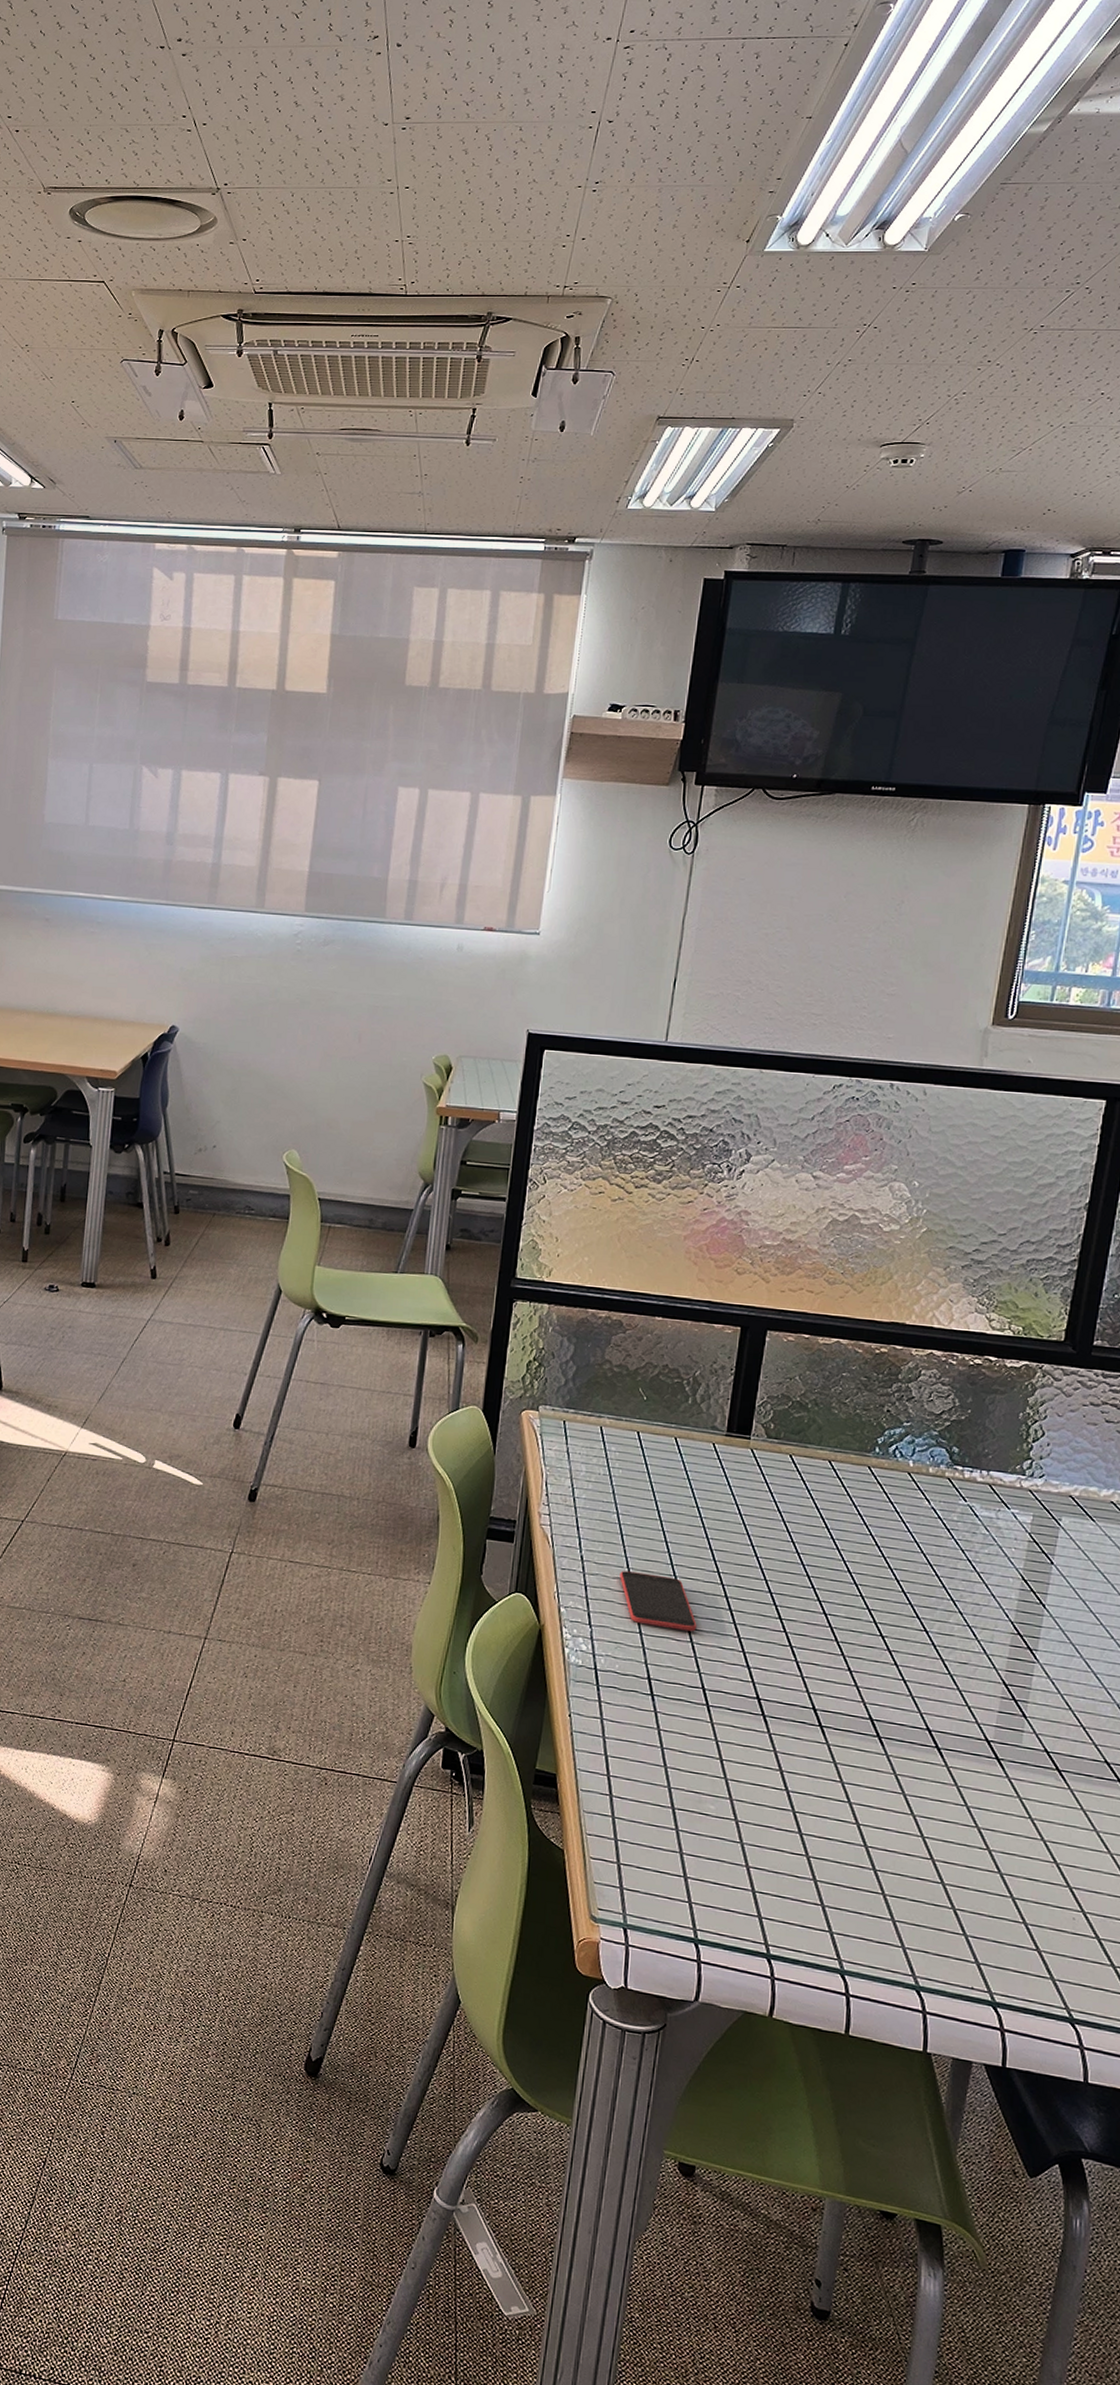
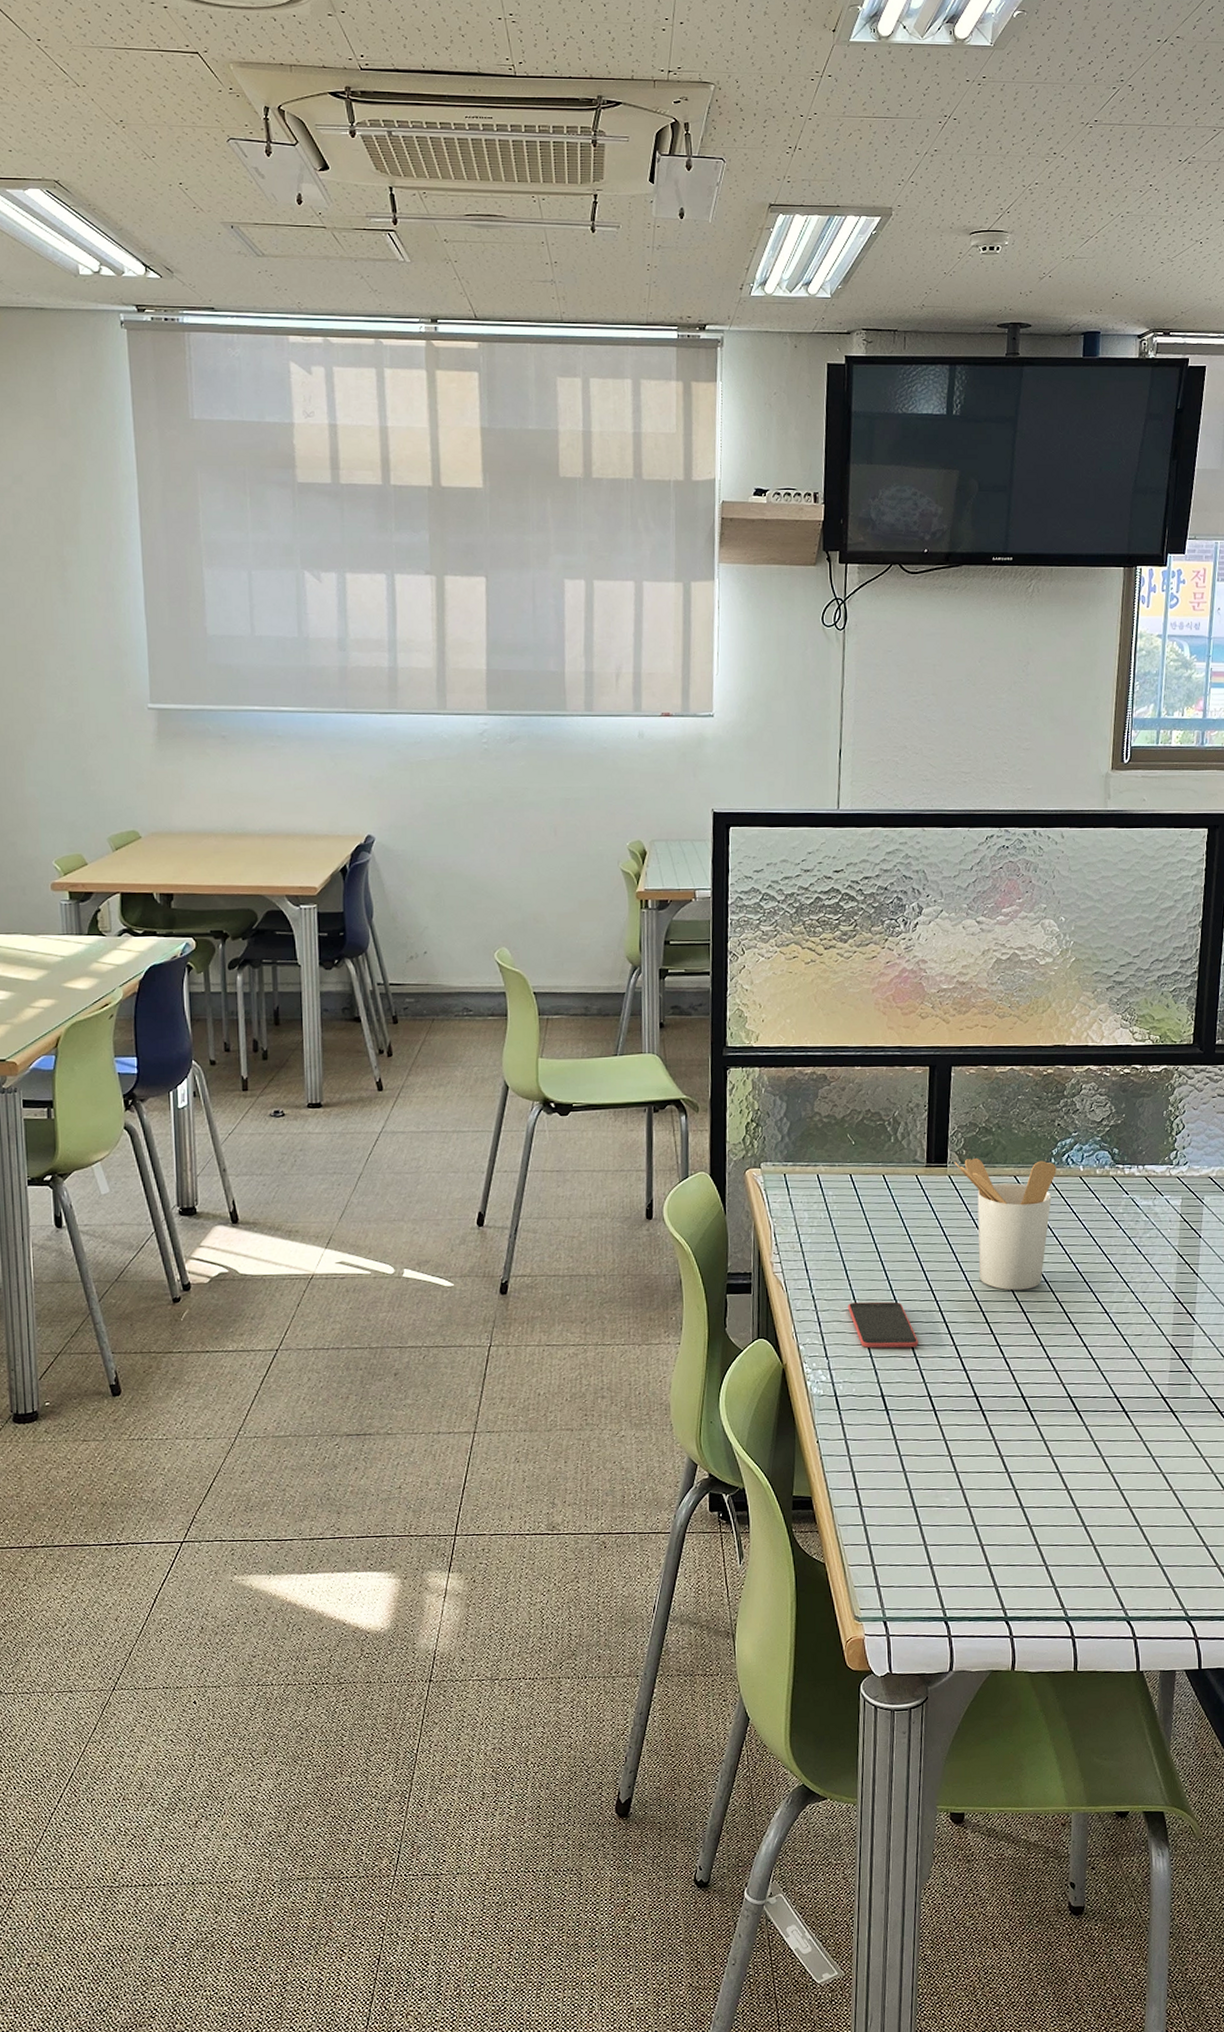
utensil holder: none [759,1433,881,1590] -> present [954,1157,1057,1291]

